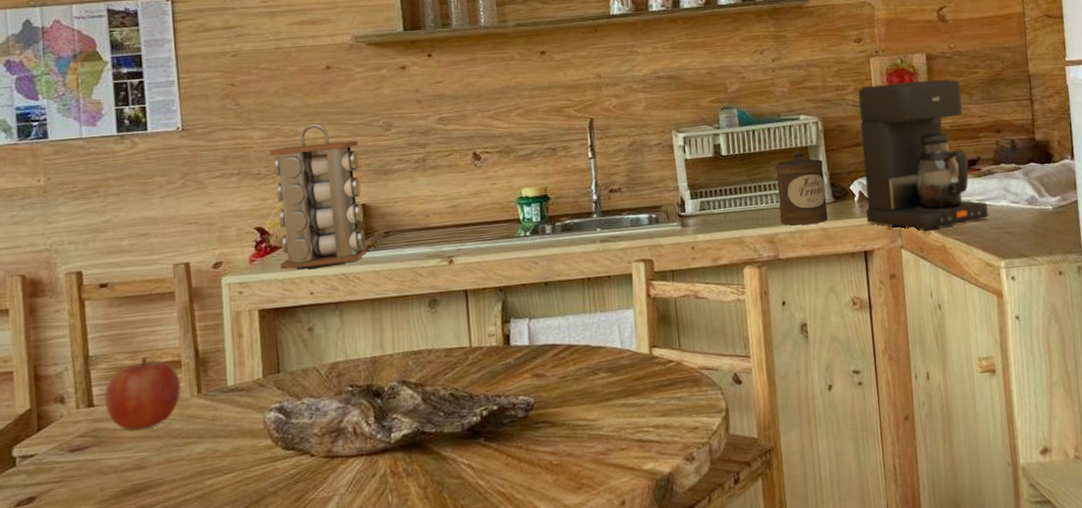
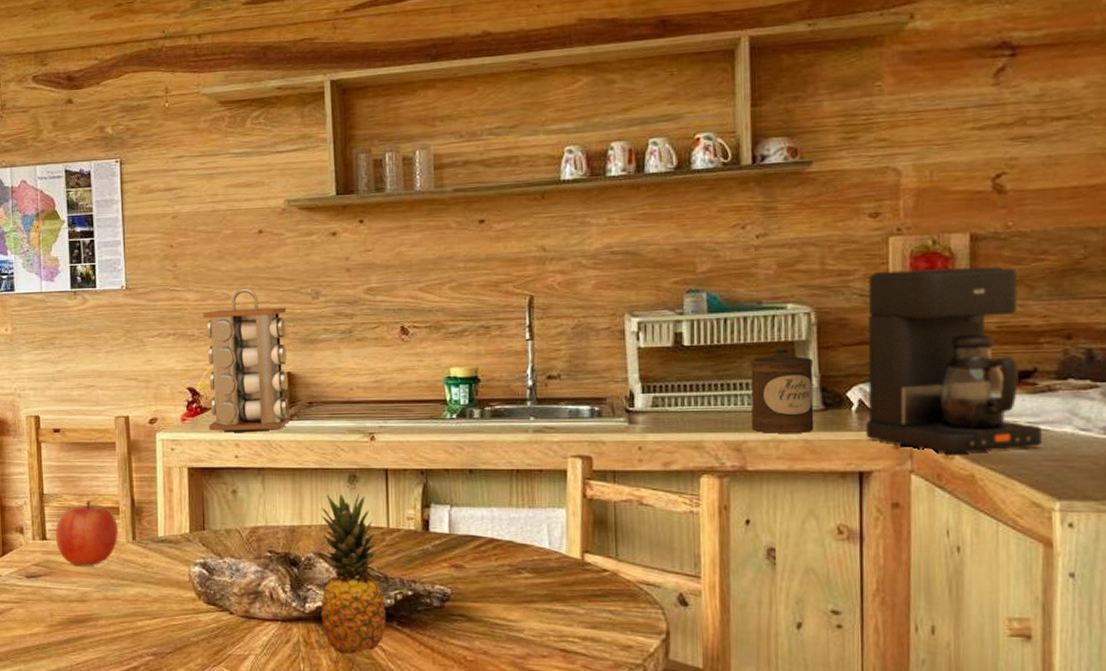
fruit: none [403,316,474,479] -> present [321,493,386,654]

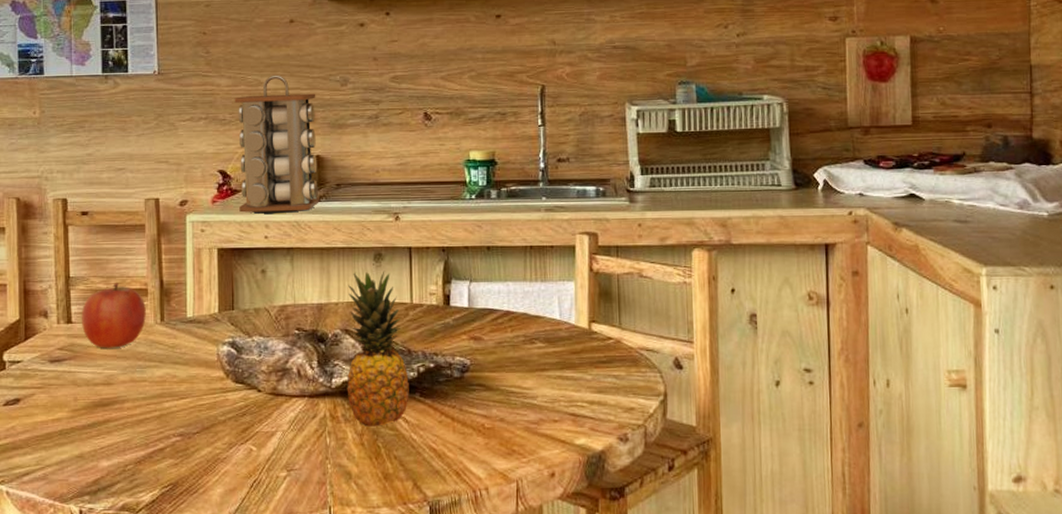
canister: present [750,346,814,433] -> none [733,132,788,210]
coffee maker: present [865,266,1043,454] -> none [829,65,971,227]

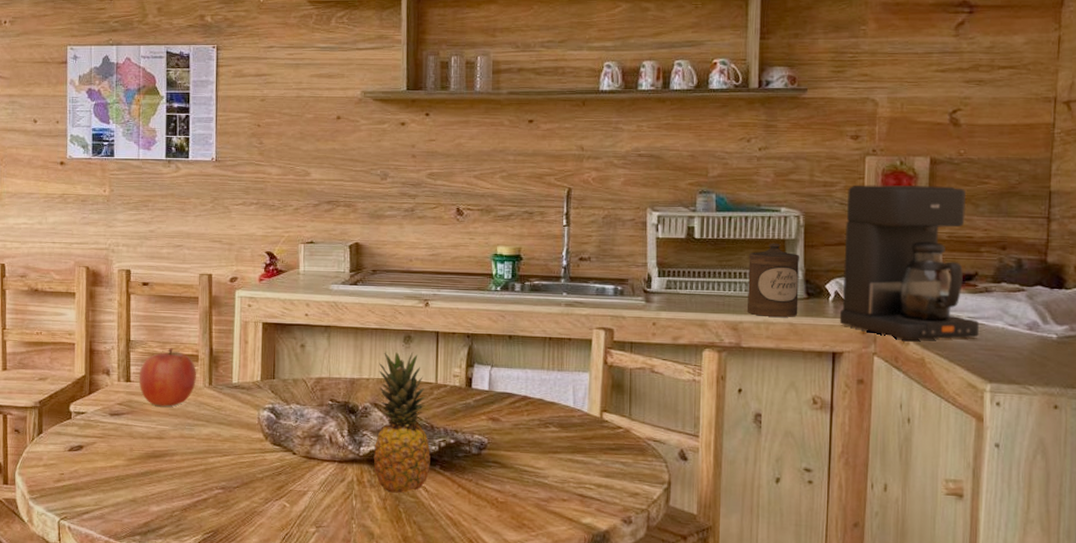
spice rack: present [234,75,321,214] -> none [283,166,358,294]
canister: none [733,132,788,210] -> present [748,242,799,317]
coffee maker: none [829,65,971,227] -> present [839,184,980,340]

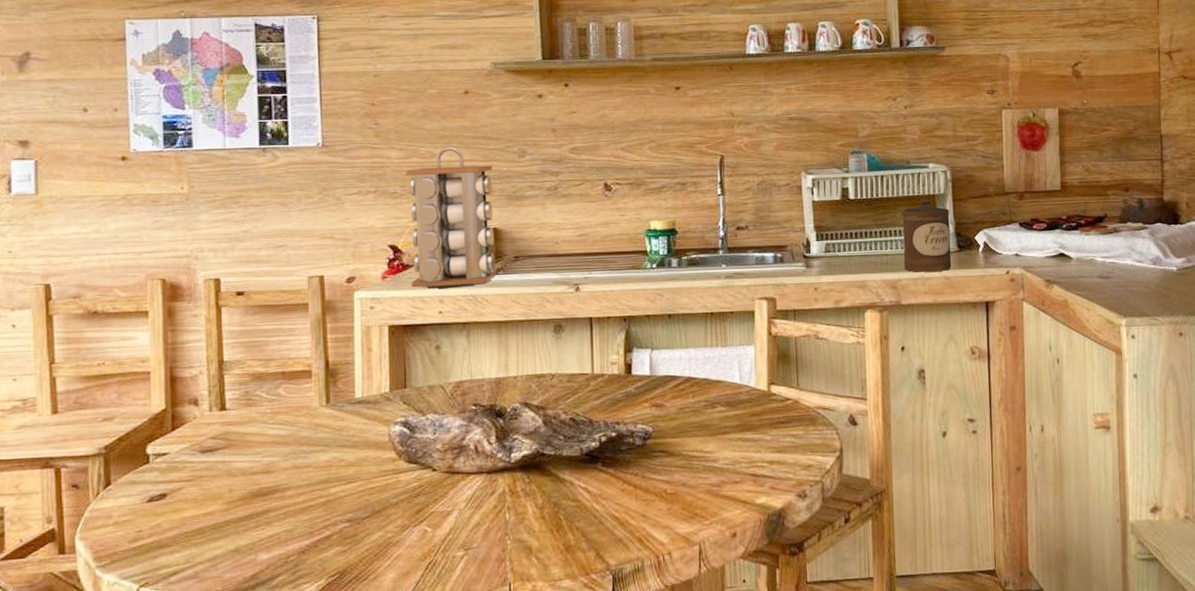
fruit: present [138,348,196,407] -> none [236,365,310,435]
spice rack: none [283,166,358,294] -> present [405,146,498,289]
fruit: present [373,352,430,493] -> none [526,342,591,500]
coffee maker: present [839,184,980,340] -> none [988,135,1112,284]

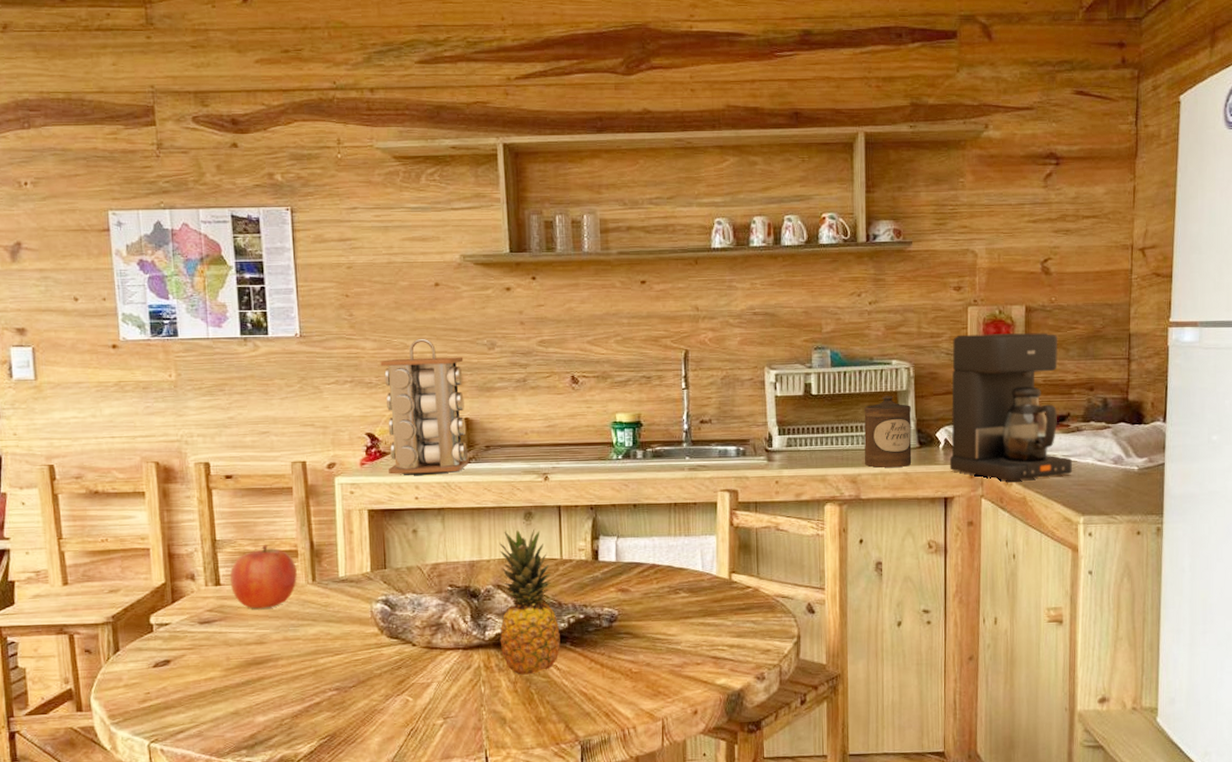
fruit: none [236,365,310,435] -> present [230,545,297,609]
fruit: none [526,342,591,500] -> present [499,528,560,675]
coffee maker: none [988,135,1112,284] -> present [949,333,1073,481]

